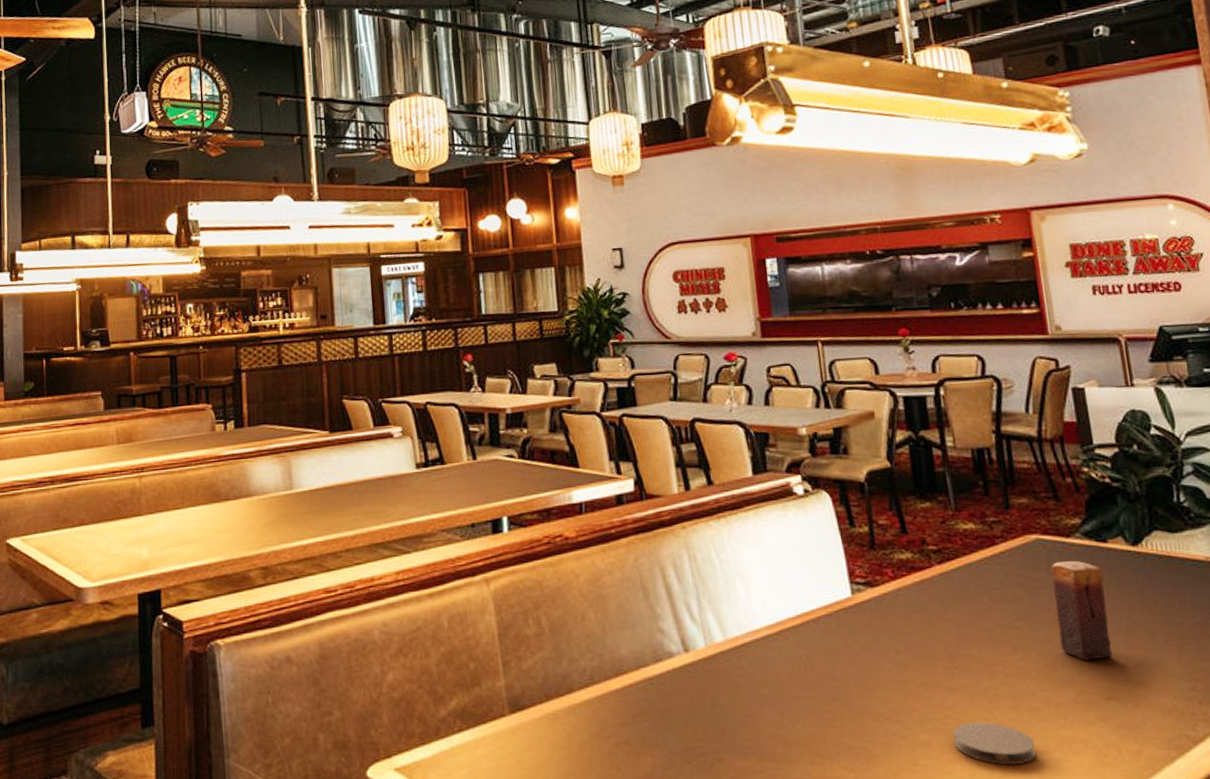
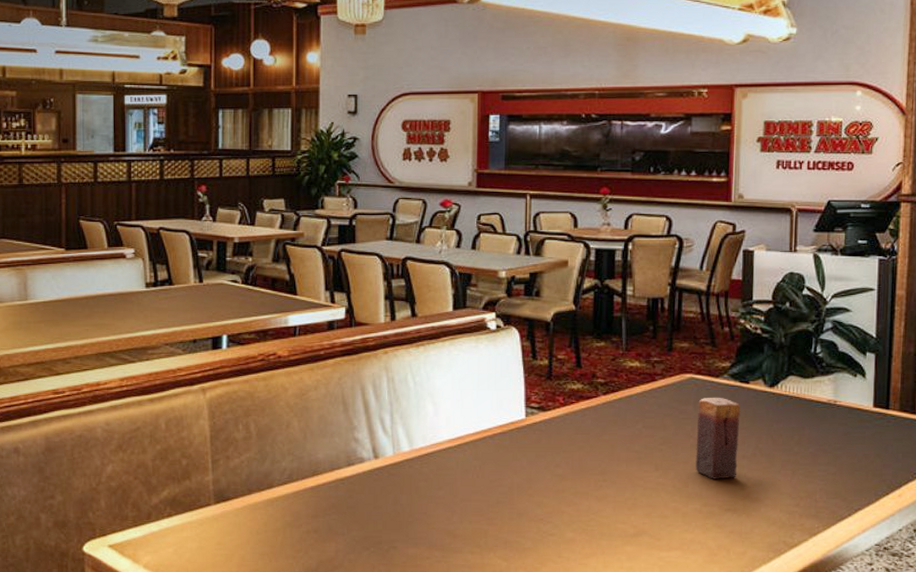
coaster: present [952,722,1036,766] -> none [593,525,660,560]

